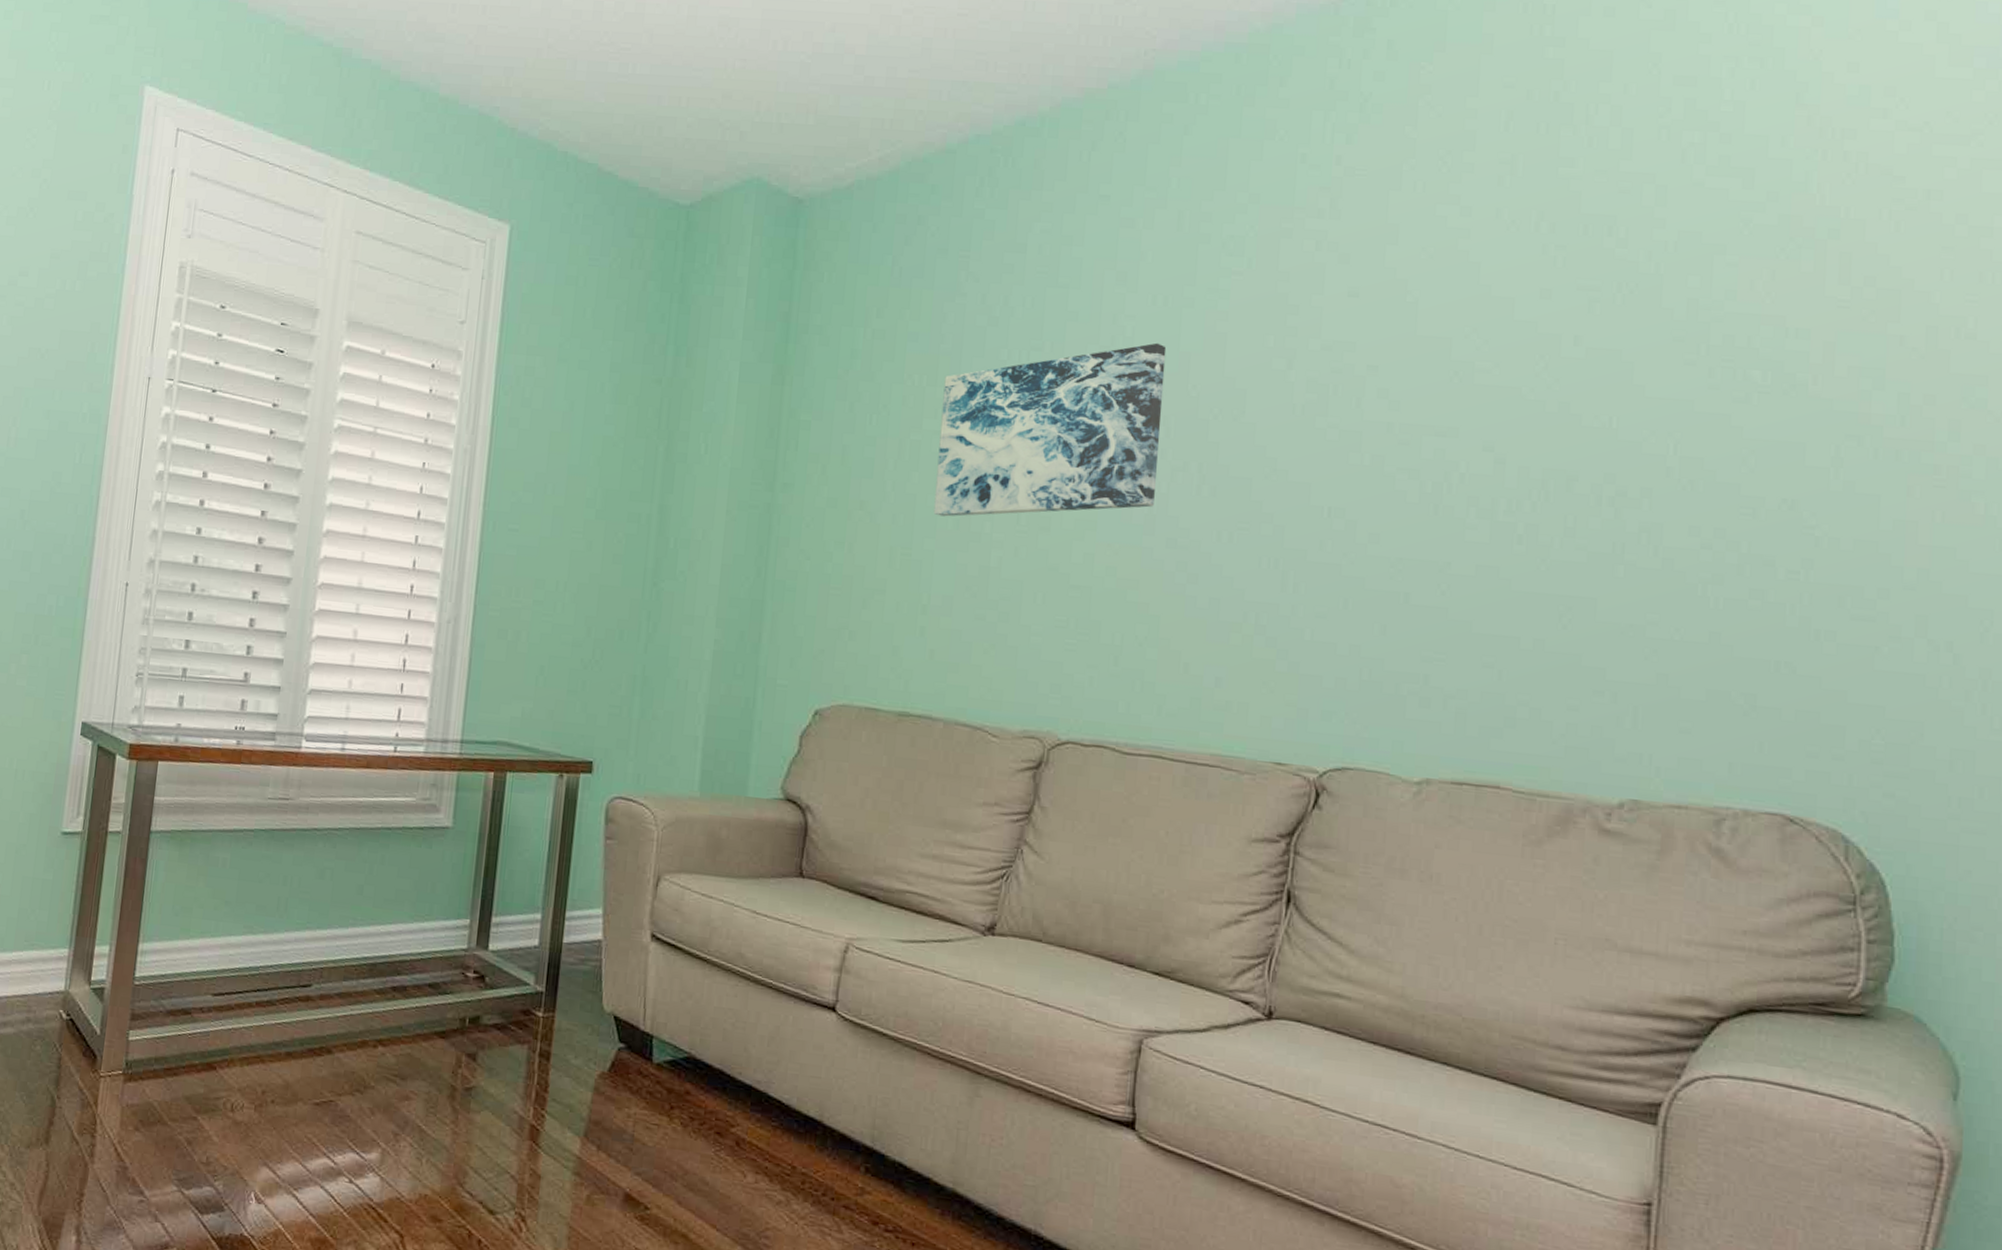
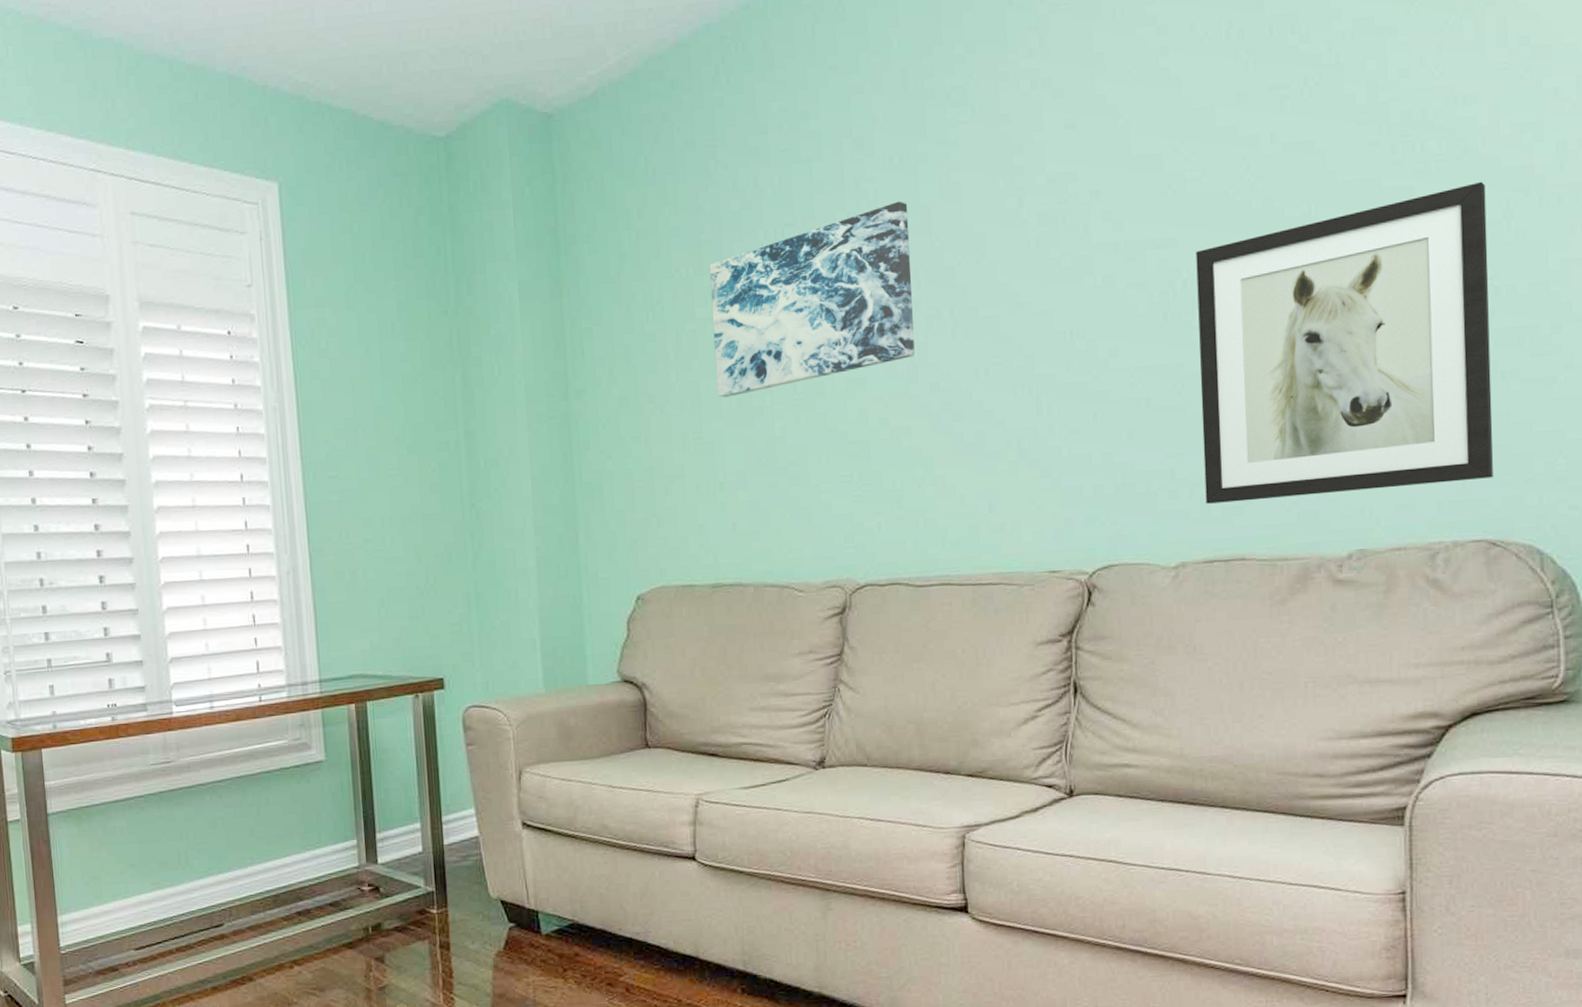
wall art: none [1461,421,1813,746] -> present [1196,181,1493,504]

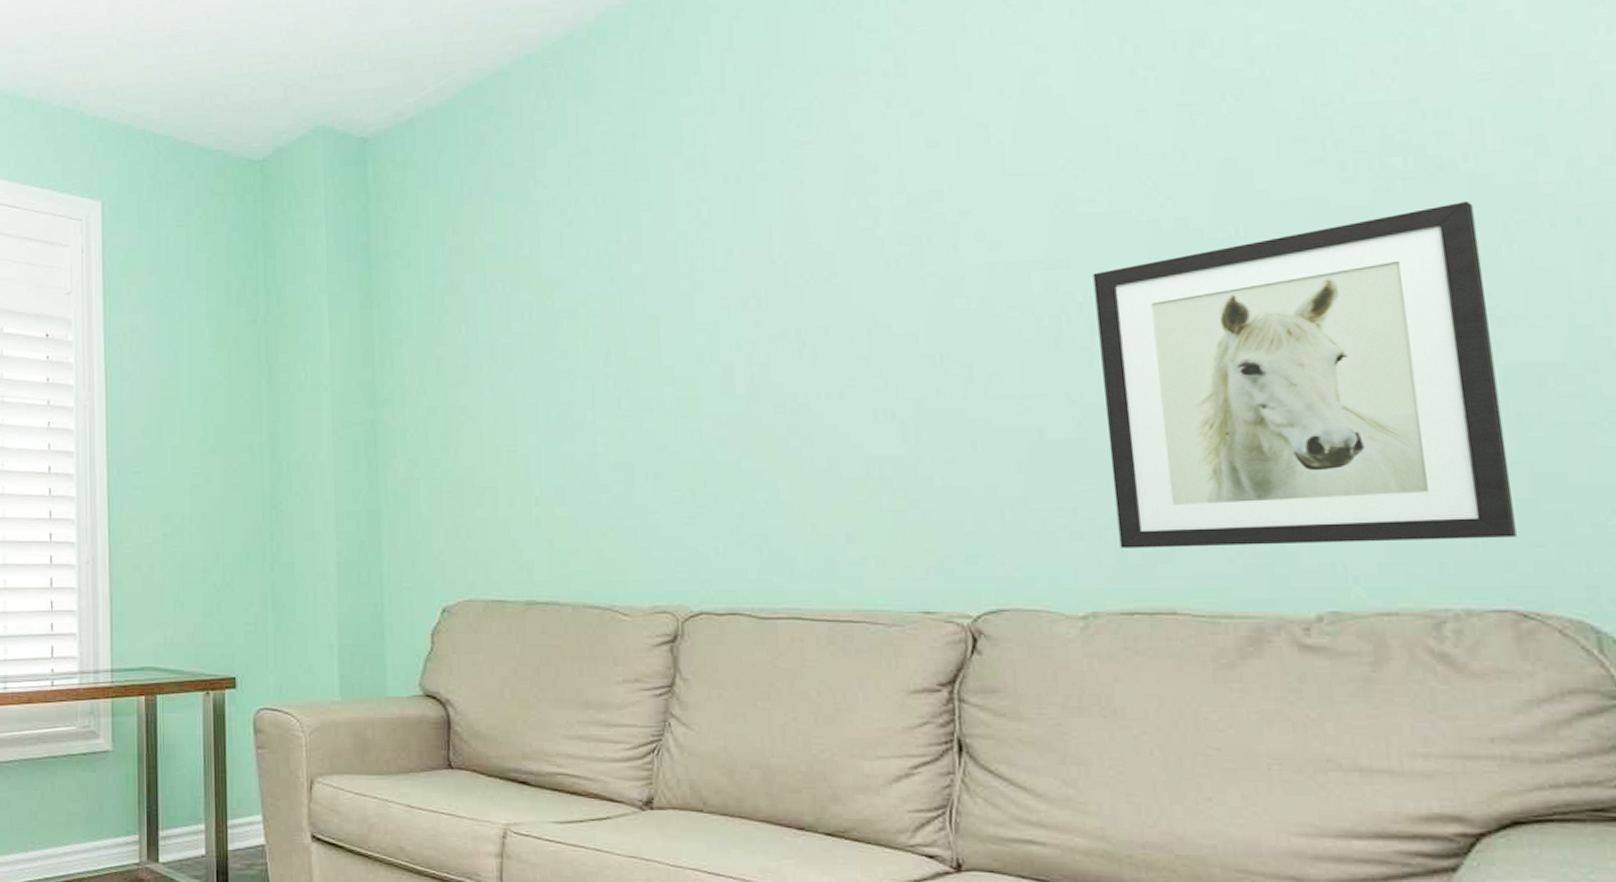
wall art: present [709,201,915,398] -> none [527,219,756,411]

